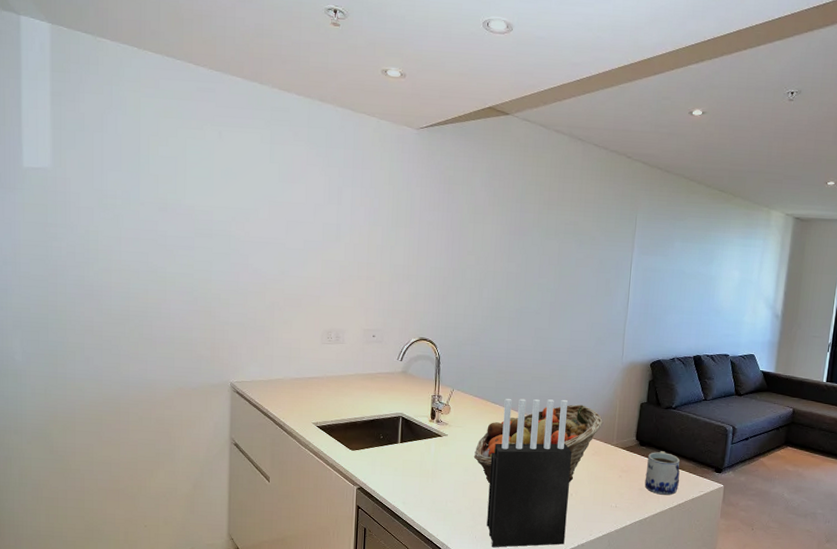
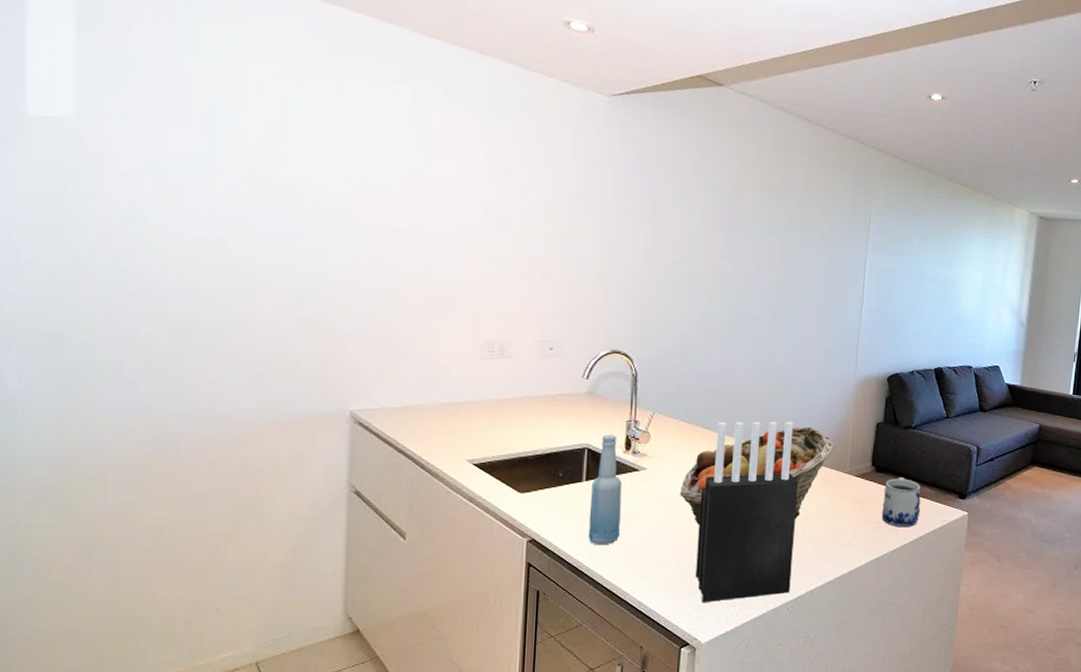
bottle: none [402,406,429,495] -> present [588,434,622,545]

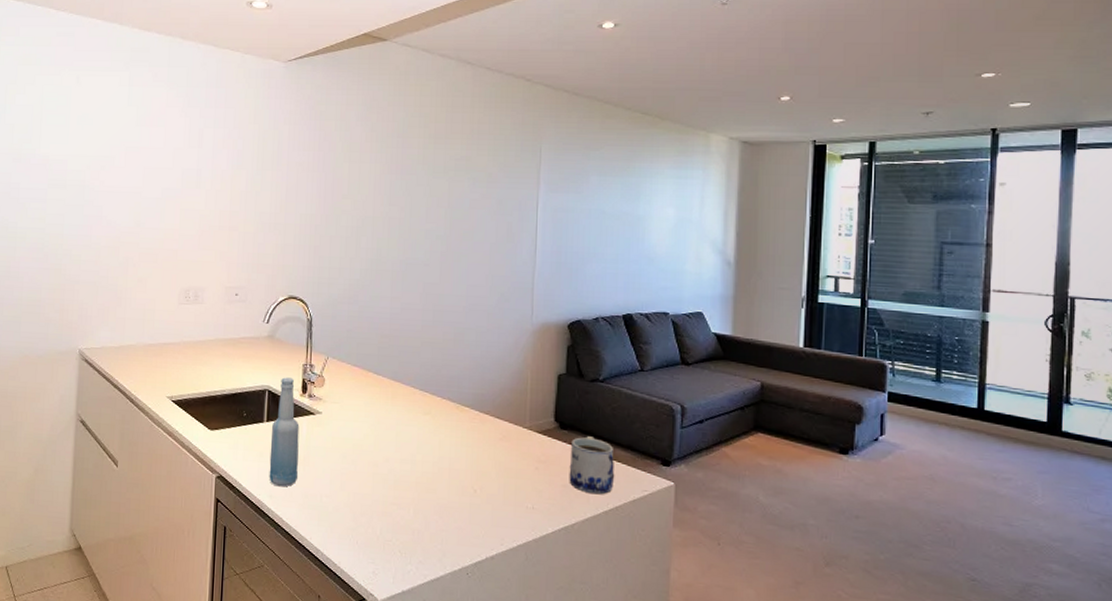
fruit basket: present [680,427,835,525] -> none [354,376,512,475]
knife block: present [695,421,799,602] -> none [370,368,475,557]

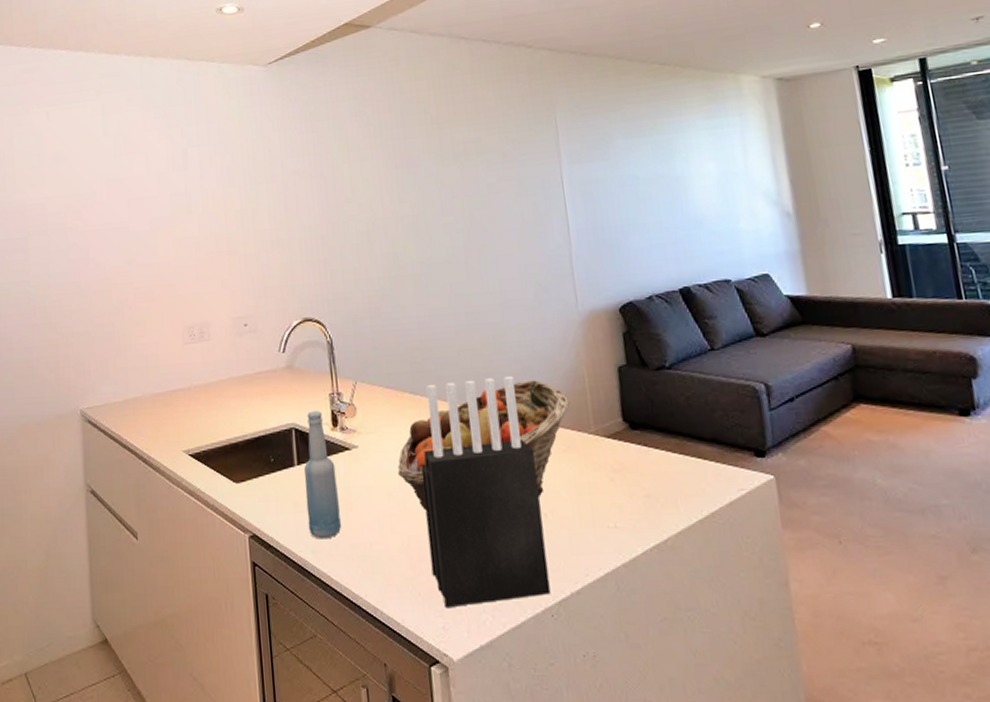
fruit basket: none [354,376,512,475] -> present [398,380,570,510]
knife block: none [370,368,475,557] -> present [421,375,551,607]
mug: present [569,436,615,495] -> none [646,434,704,502]

